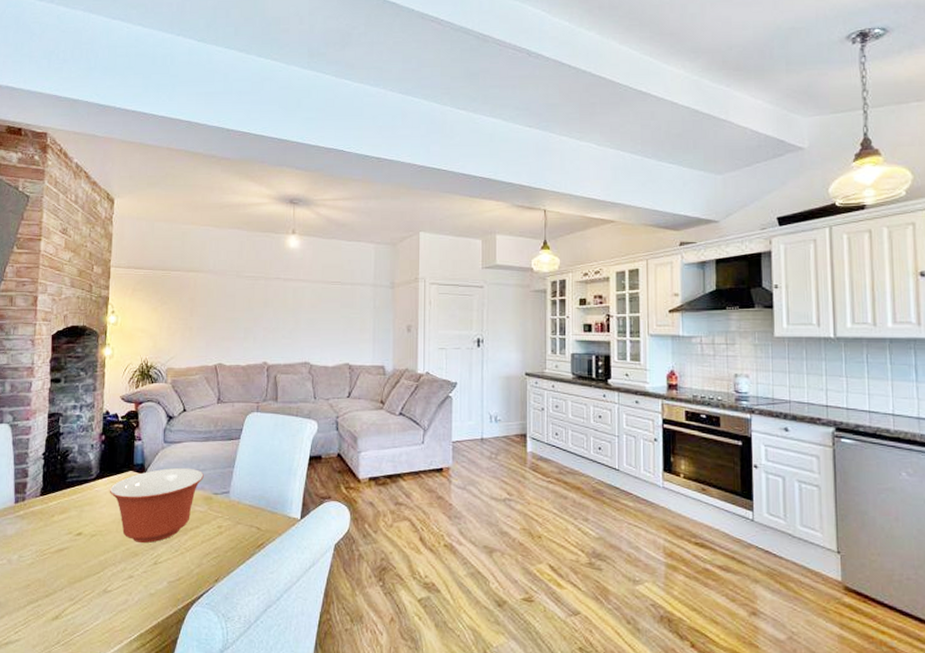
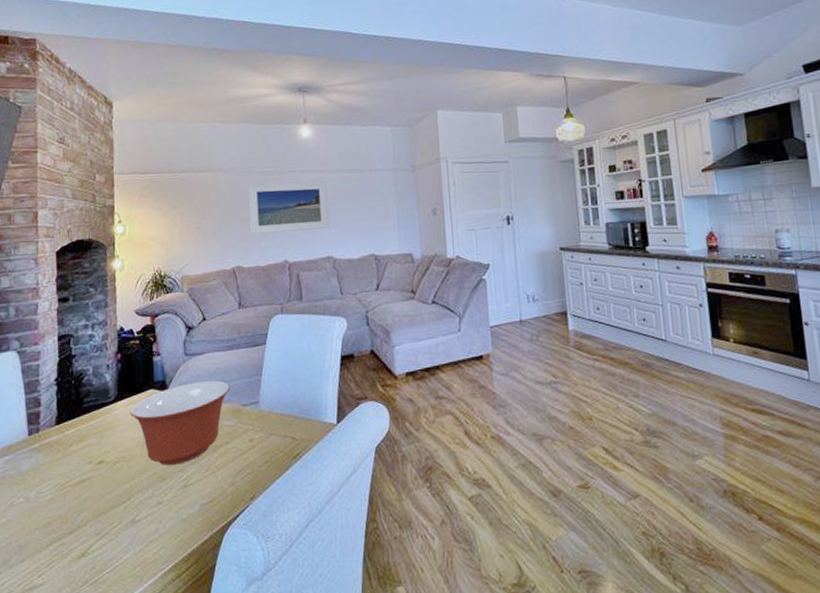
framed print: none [233,287,309,335] -> present [247,181,329,234]

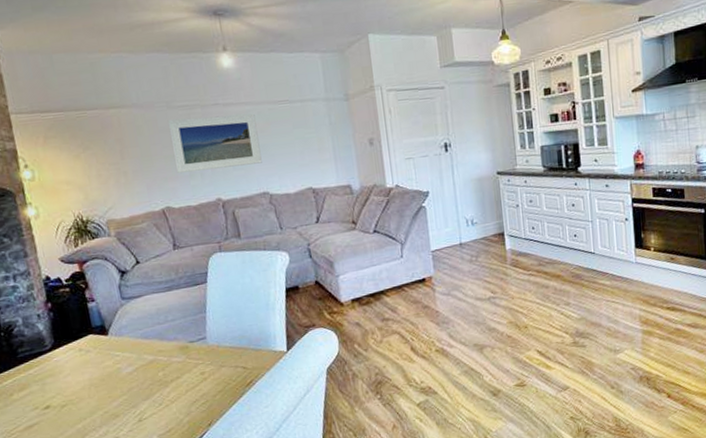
mixing bowl: present [129,380,230,465] -> none [70,320,175,404]

